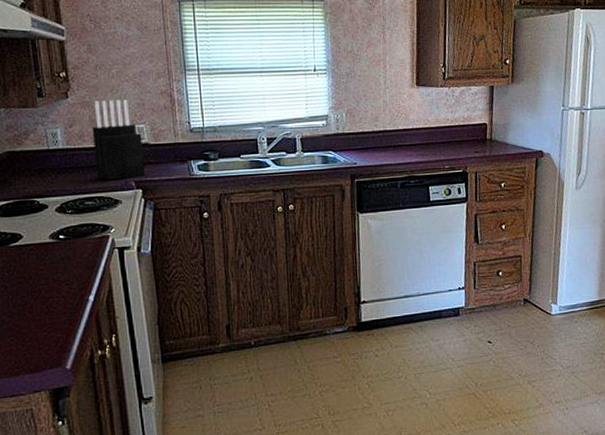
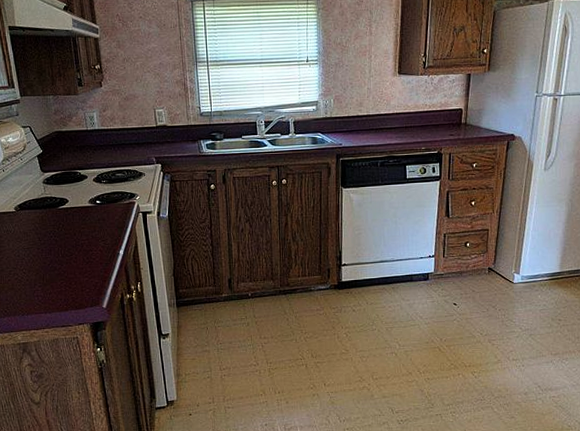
knife block: present [92,99,145,181] -> none [121,88,163,156]

